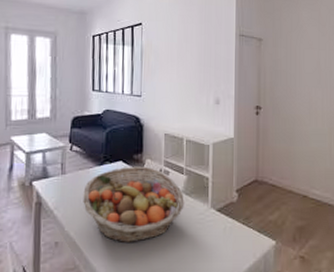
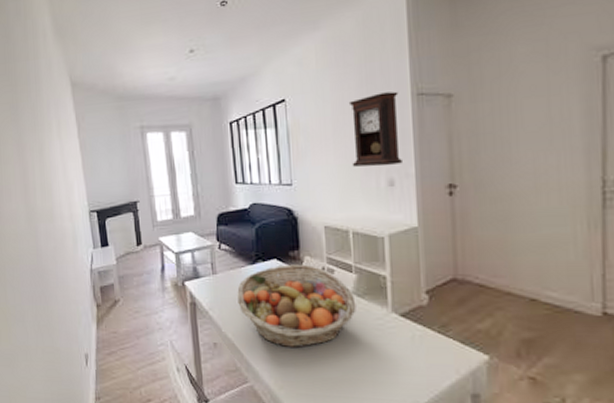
pendulum clock: none [190,30,227,88] -> present [348,91,402,167]

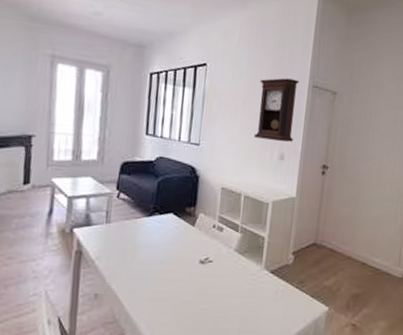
fruit basket: present [237,264,356,349] -> none [127,219,237,300]

